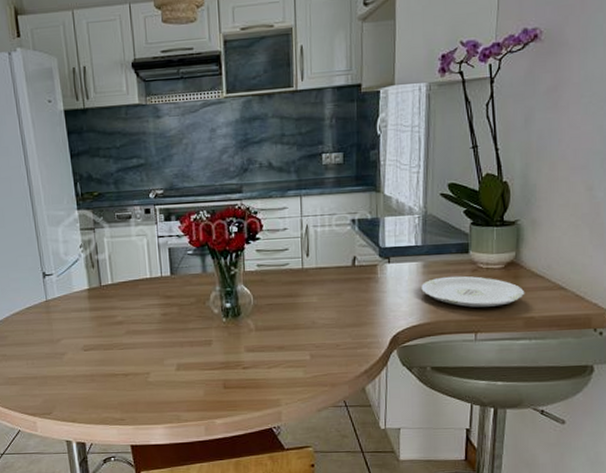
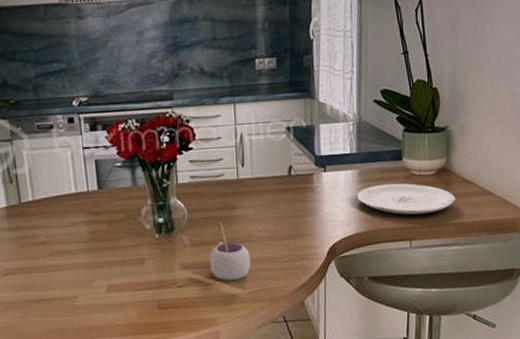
mug: none [273,308,313,365] -> present [209,221,251,281]

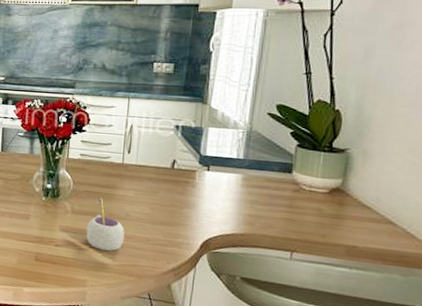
plate: present [357,183,456,215] -> none [238,192,350,230]

